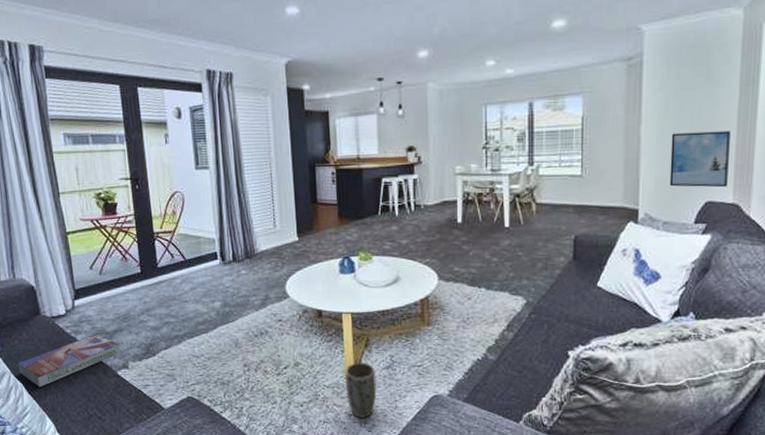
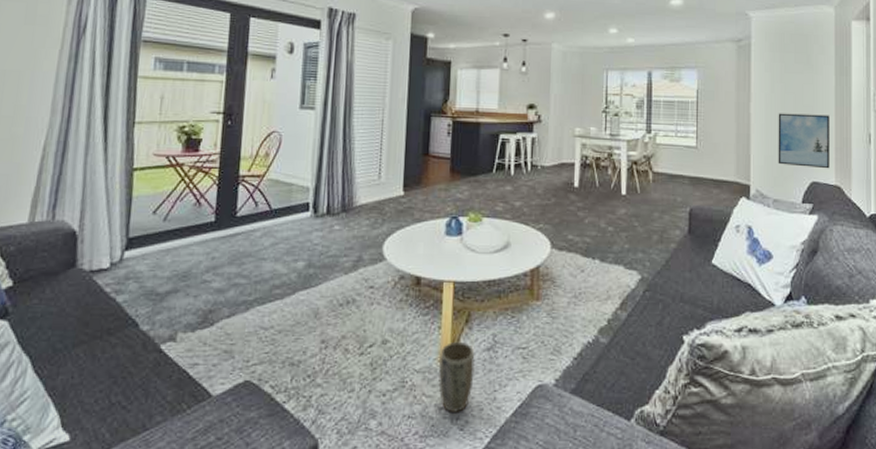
textbook: present [19,334,120,388] -> none [29,295,170,364]

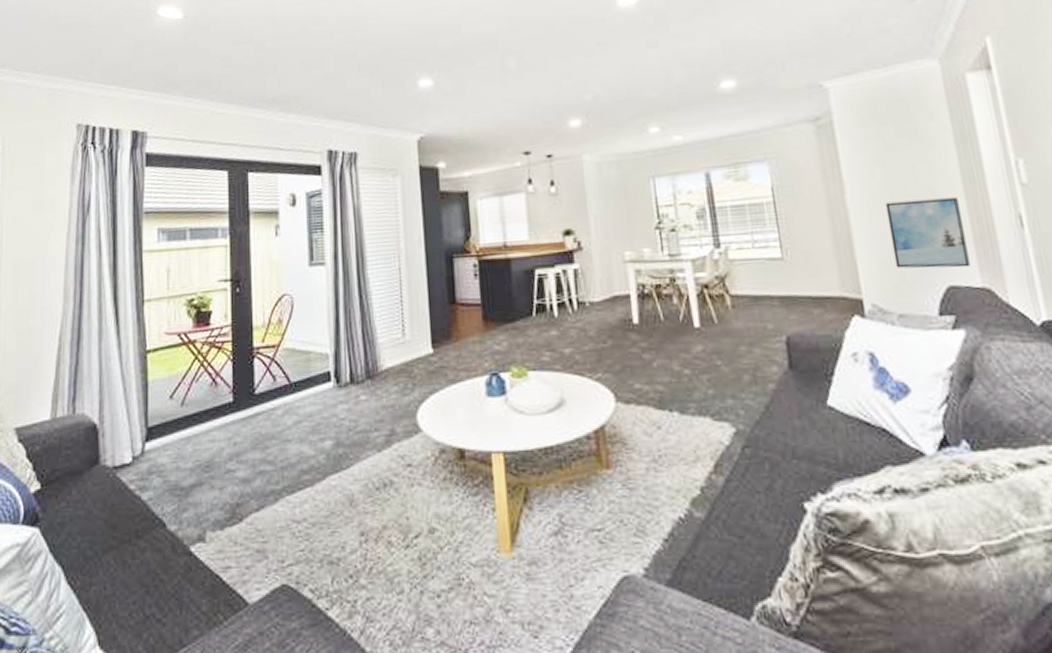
plant pot: present [437,341,475,412] -> none [497,525,543,615]

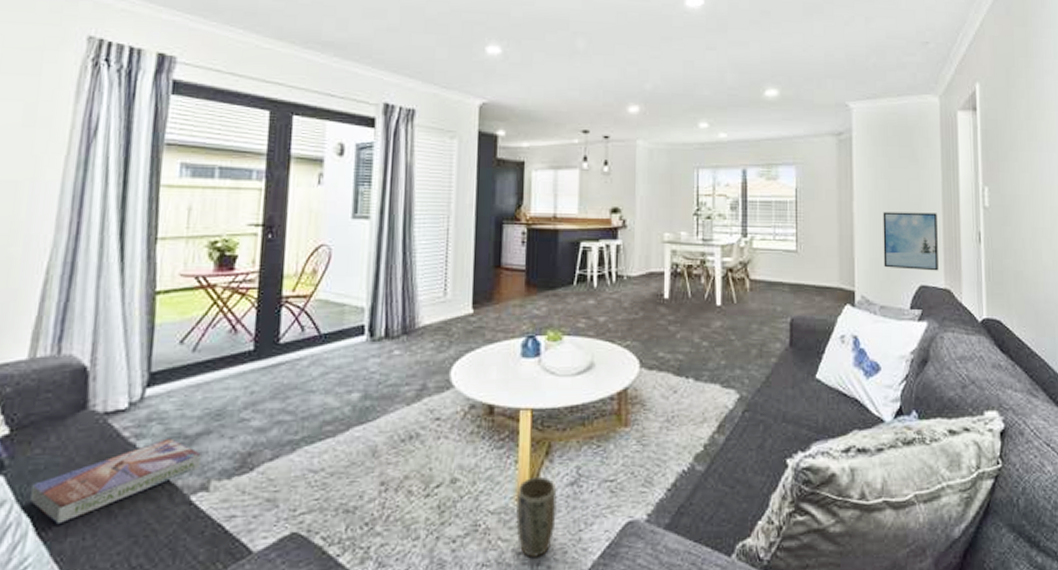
textbook: none [61,490,196,574] -> present [31,438,201,525]
plant pot: none [497,525,543,615] -> present [515,476,557,557]

